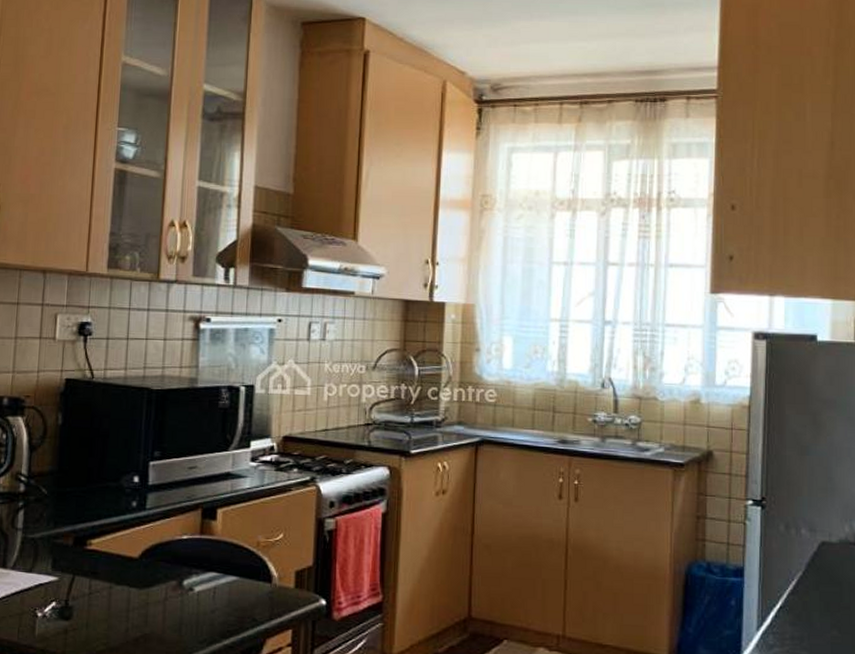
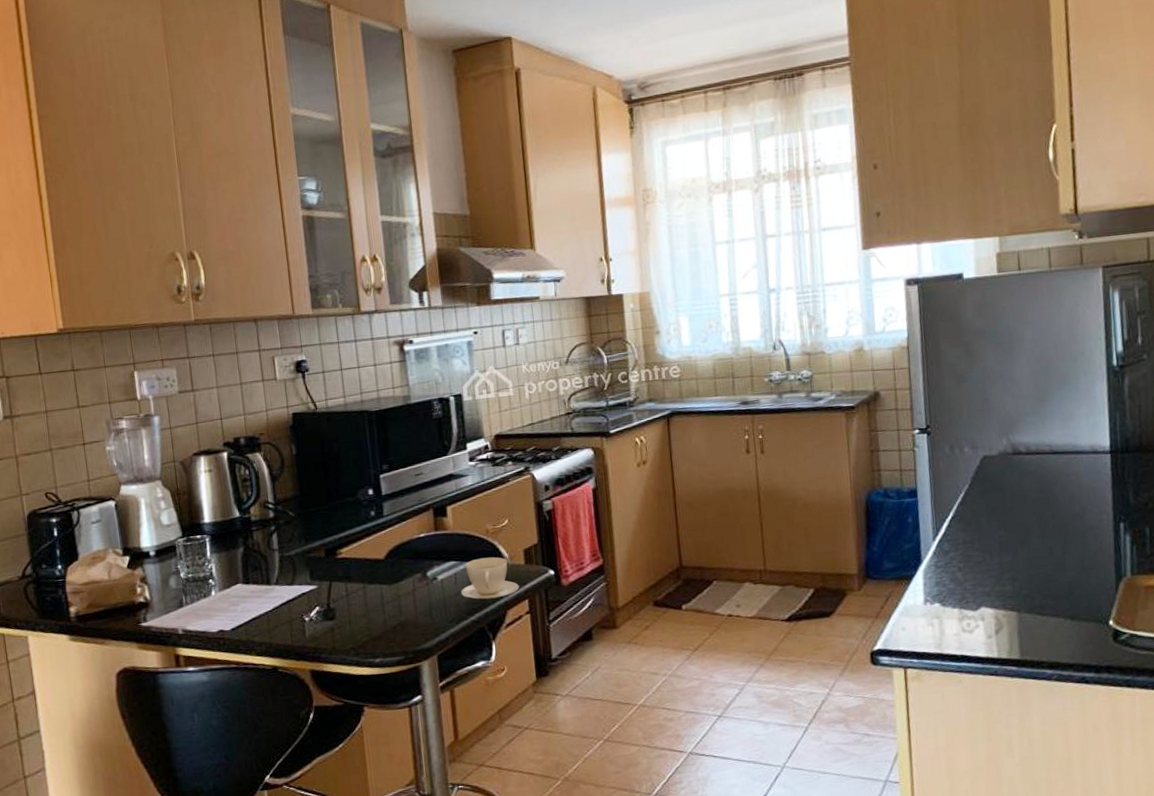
teacup: none [218,573,284,623] -> present [461,556,519,600]

